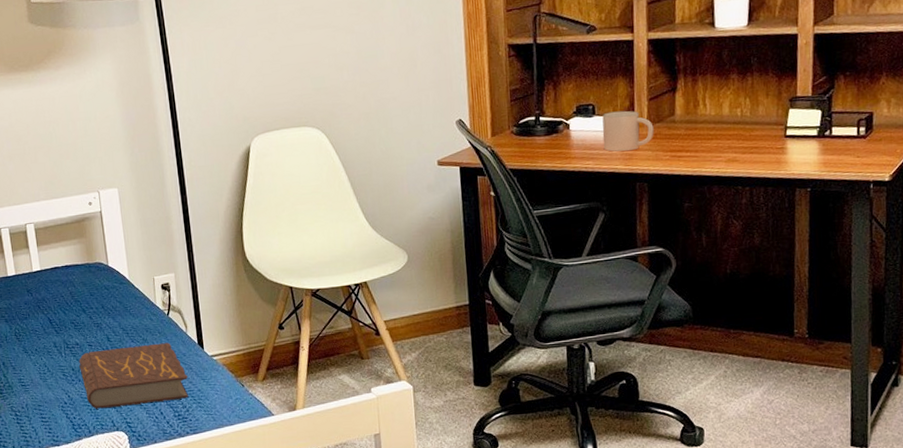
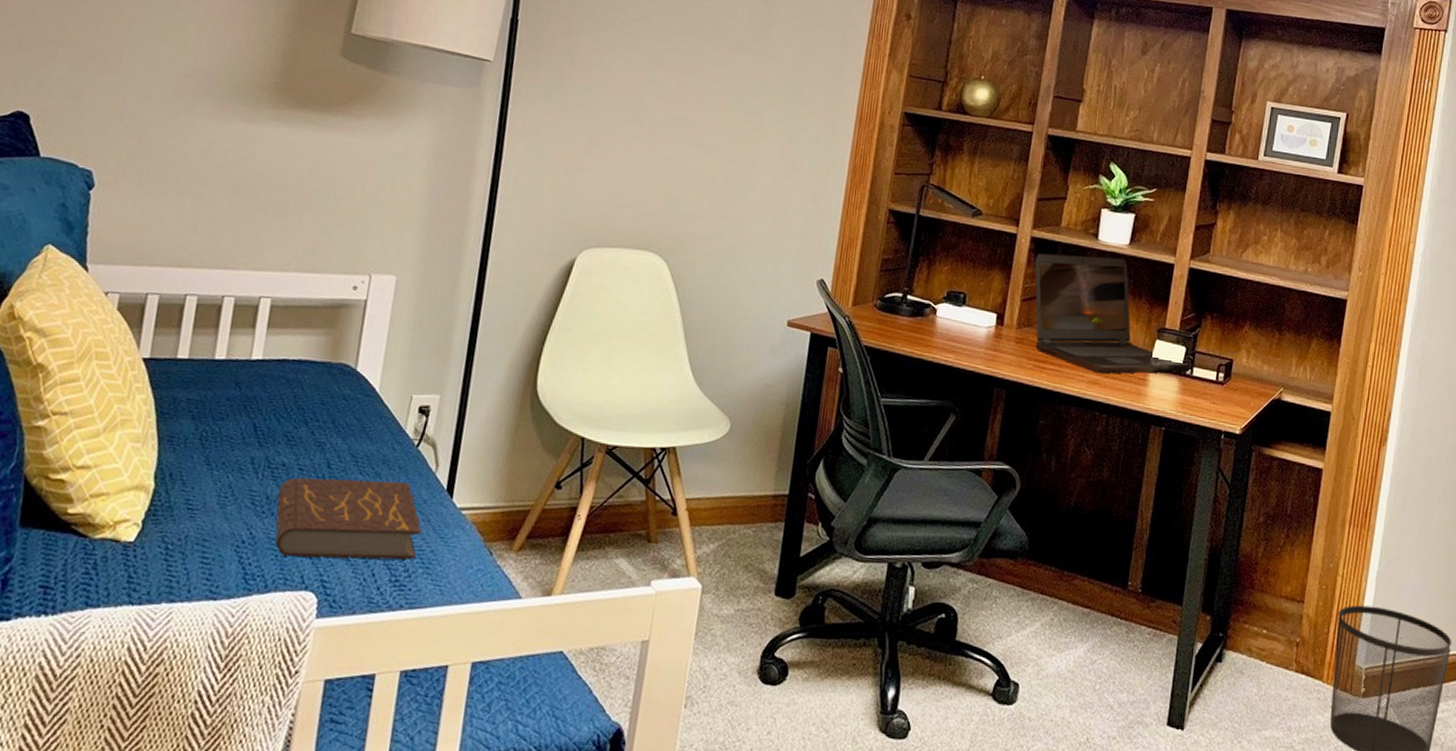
mug: present [602,110,654,152] -> none [967,305,1022,352]
laptop computer: none [655,39,828,152] -> present [1035,253,1190,374]

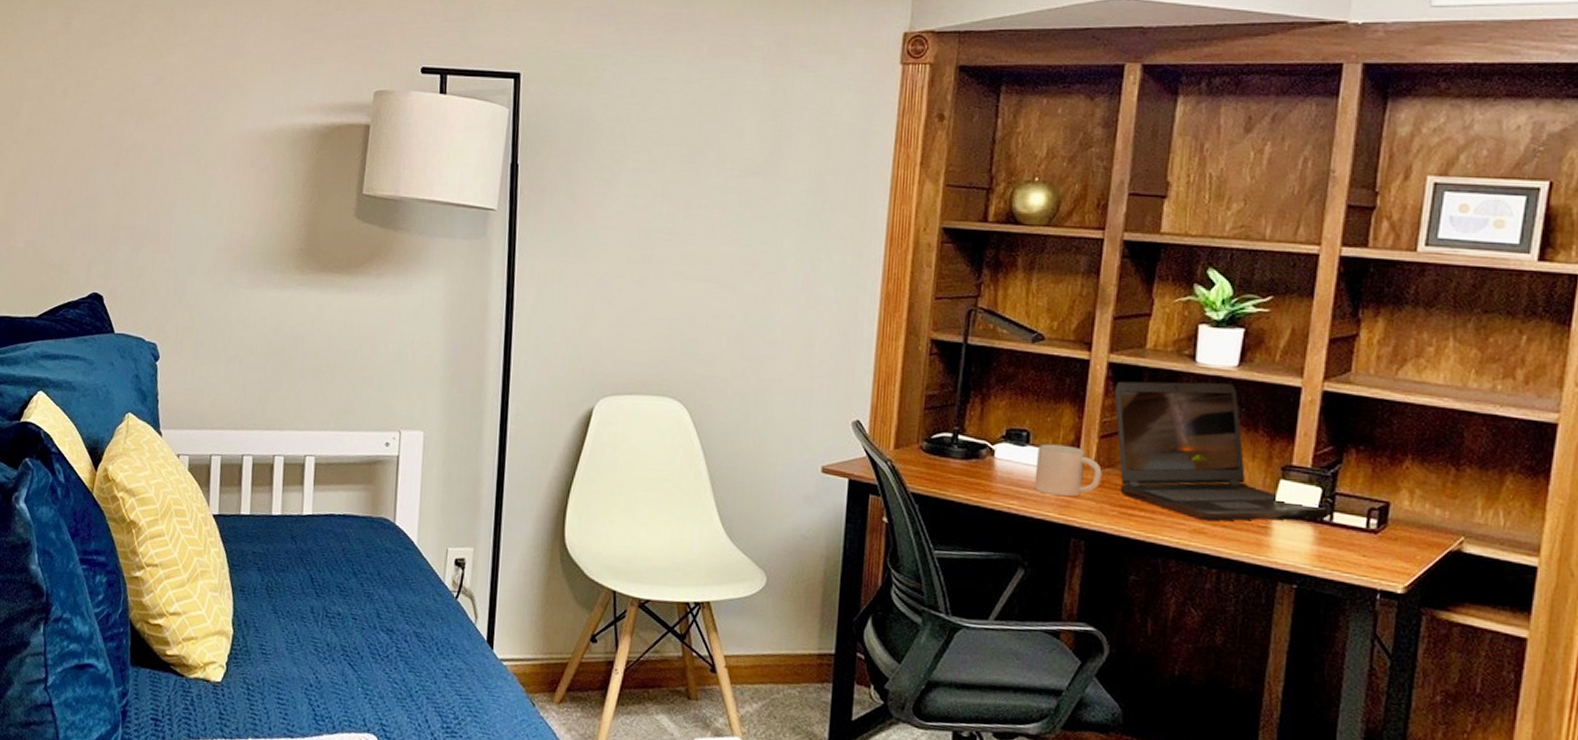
book: present [275,477,423,560] -> none [336,626,468,708]
mug: none [967,305,1022,352] -> present [1034,443,1102,497]

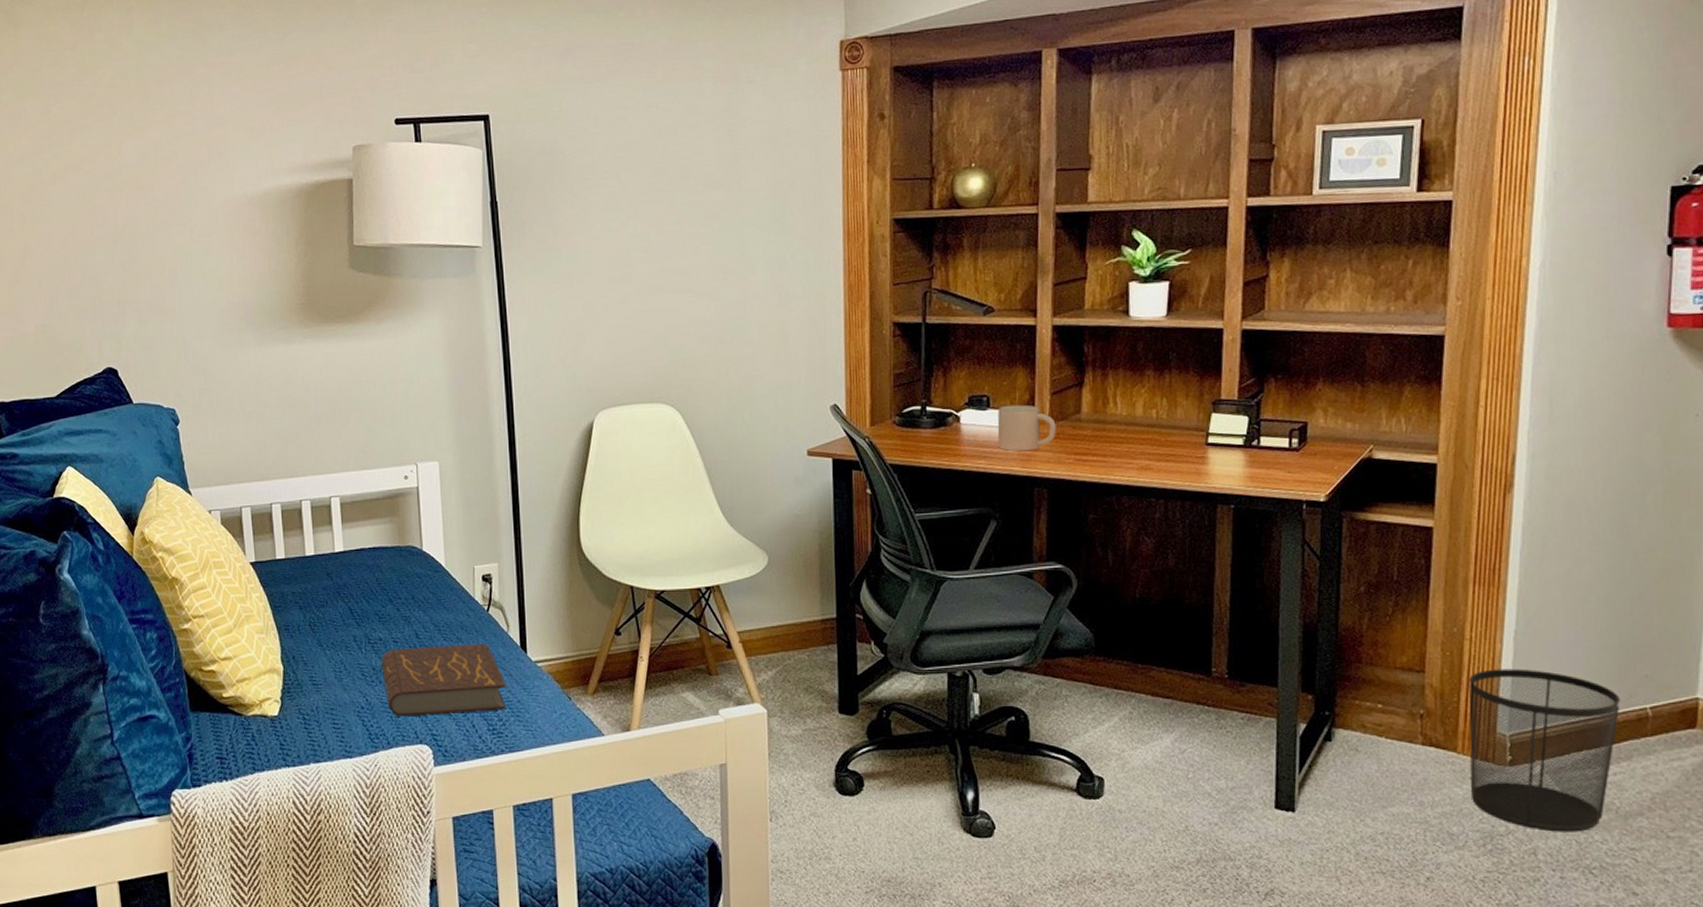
book: none [336,626,468,708] -> present [381,643,507,717]
laptop computer: present [1114,381,1329,522] -> none [1061,332,1256,458]

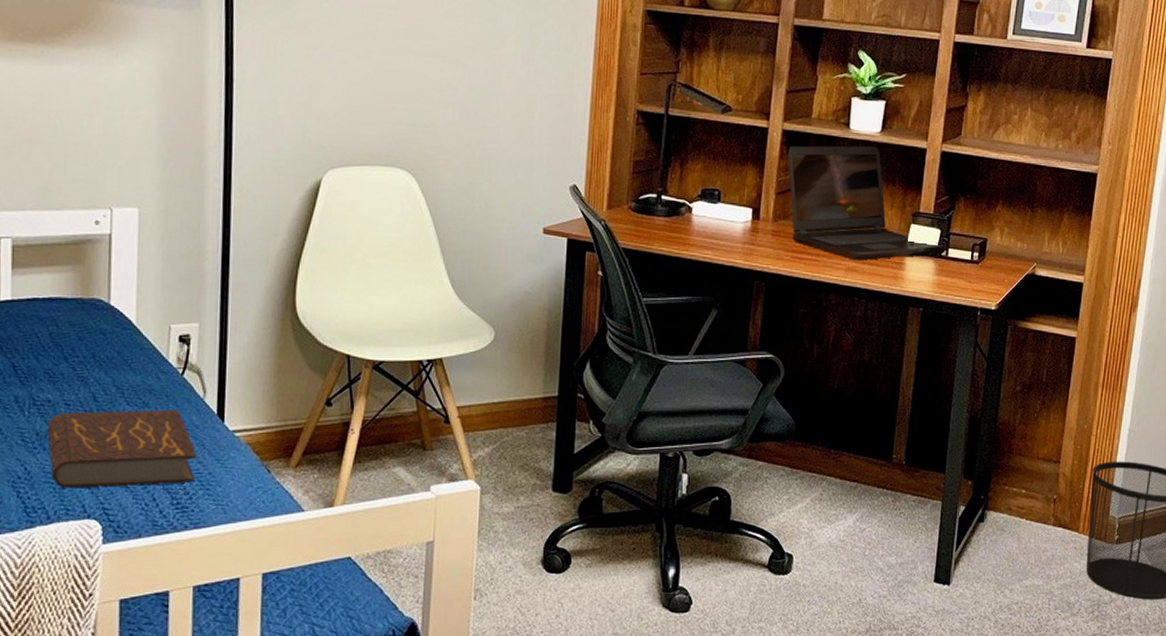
mug: present [997,404,1057,452] -> none [724,200,778,246]
laptop computer: none [1061,332,1256,458] -> present [788,145,945,261]

